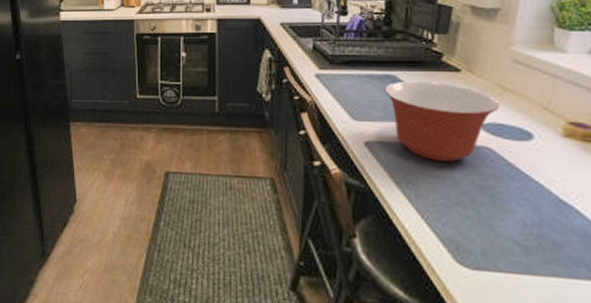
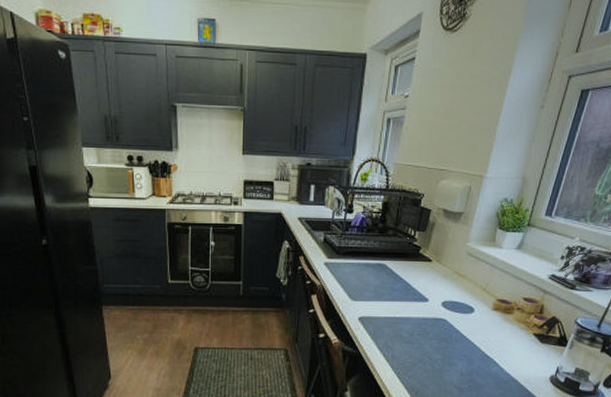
mixing bowl: present [384,81,500,161] -> none [376,268,455,330]

